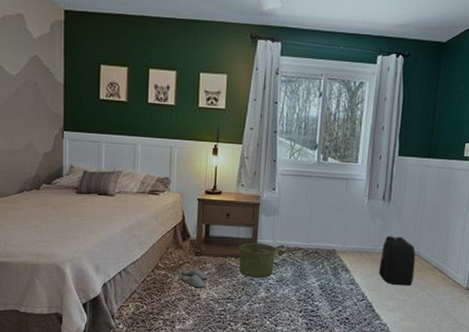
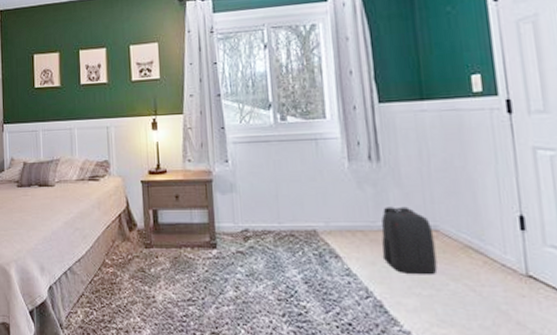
slippers: present [180,267,208,288] -> none [130,262,162,288]
basket: present [238,242,277,278] -> none [193,227,241,273]

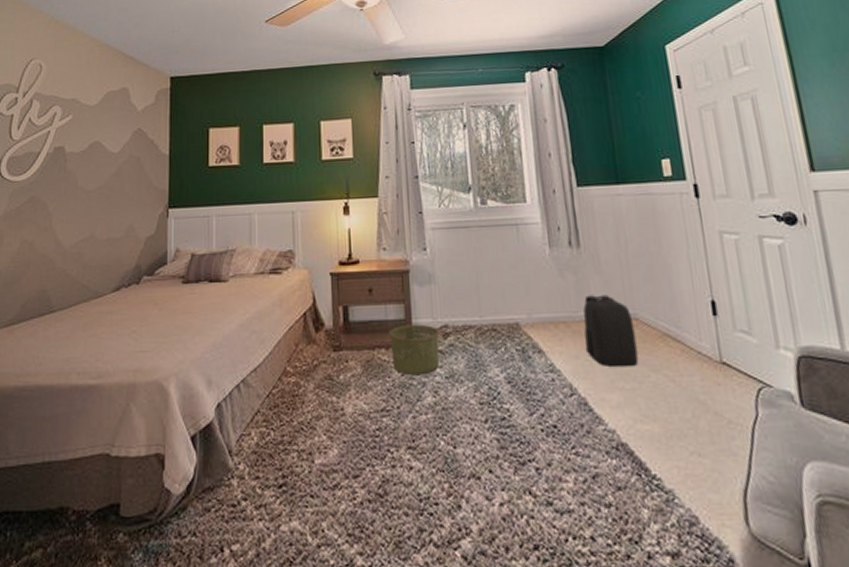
basket: none [193,227,241,273] -> present [387,324,440,376]

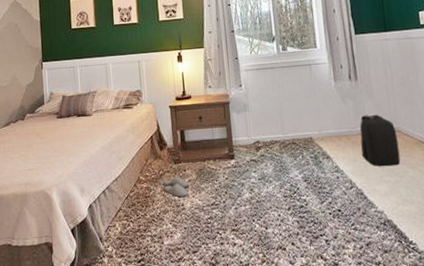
slippers: none [316,368,352,399] -> present [162,176,189,198]
basket: present [387,324,440,376] -> none [214,141,254,179]

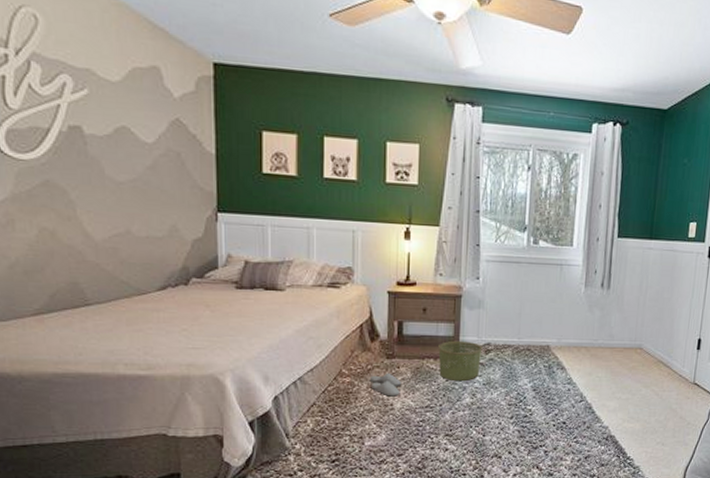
basket: none [214,141,254,179] -> present [437,340,483,382]
backpack: present [360,114,401,166] -> none [598,328,639,382]

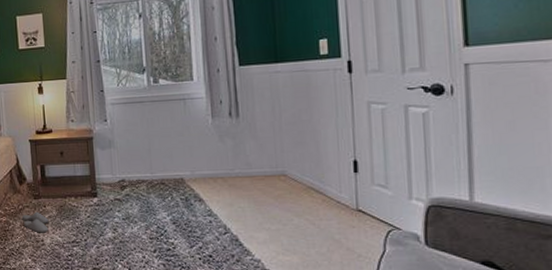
basket: present [437,340,483,382] -> none [76,179,118,218]

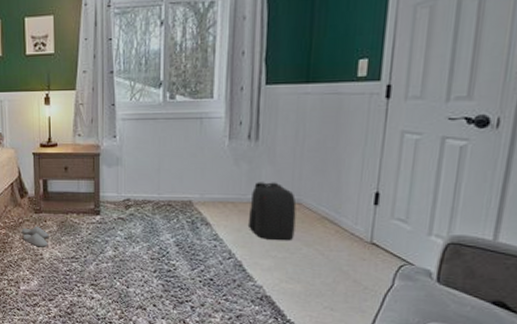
backpack: none [238,156,284,212] -> present [247,182,297,240]

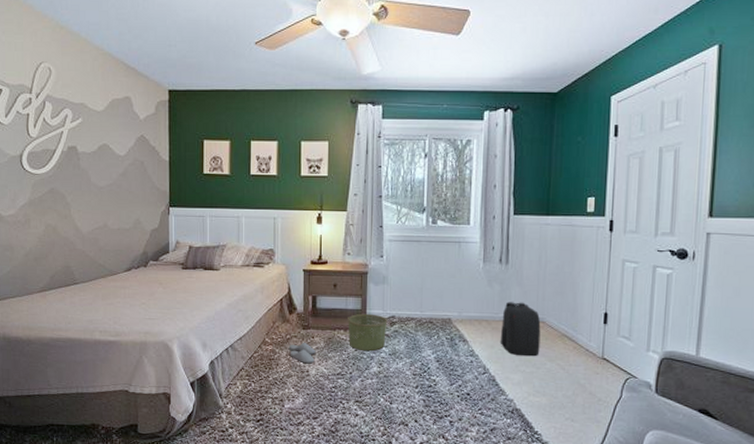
basket: none [79,196,123,235] -> present [346,313,388,352]

